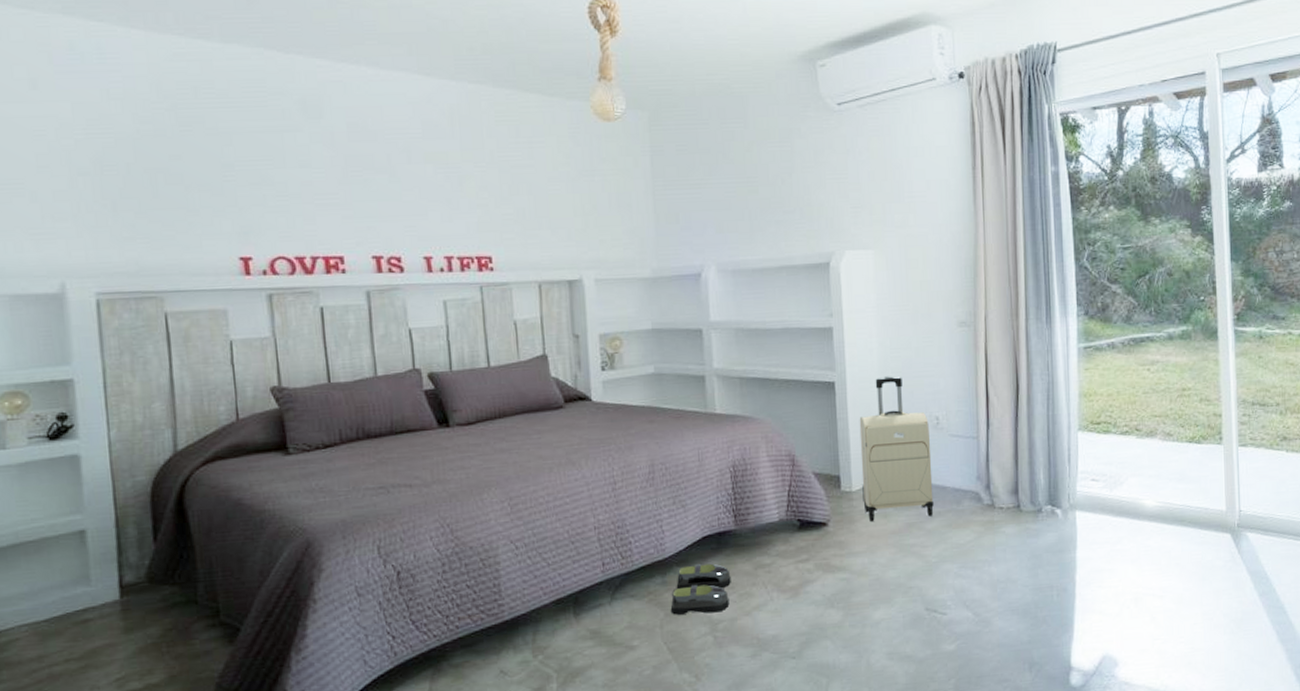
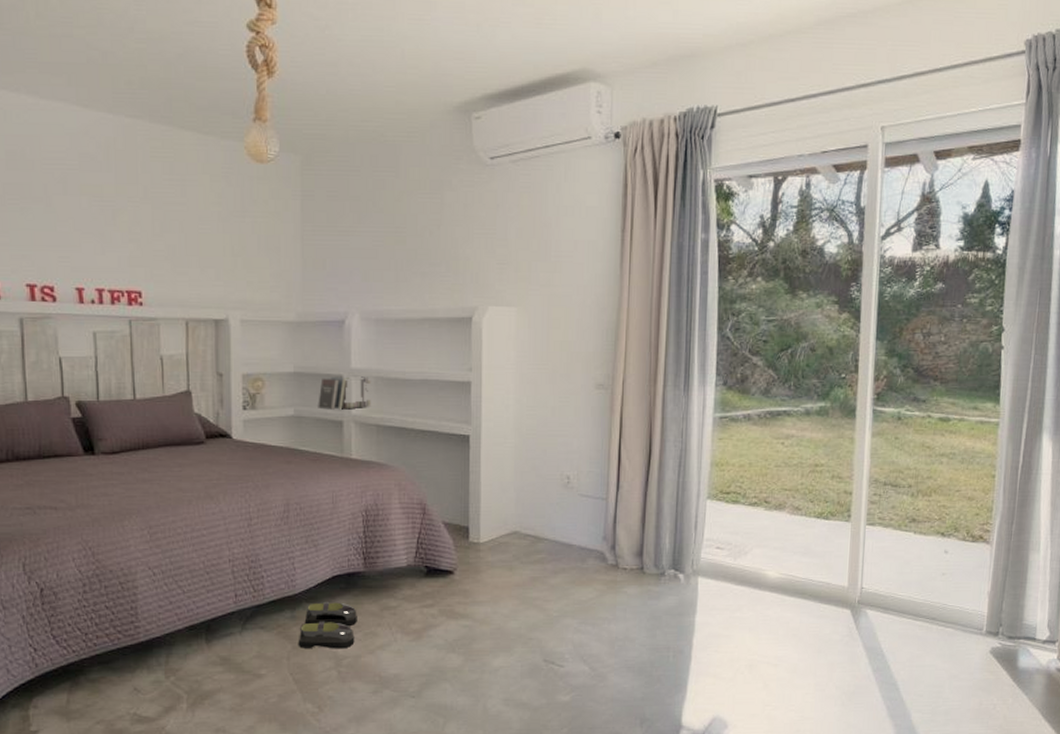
books: none [678,329,733,365] -> present [318,376,371,410]
suitcase: present [859,376,934,521] -> none [490,433,560,573]

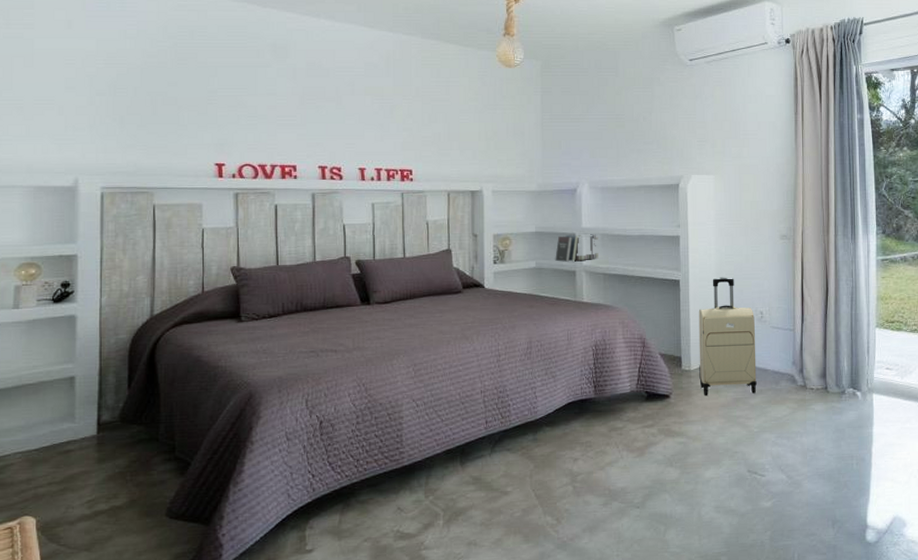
slippers: present [298,601,357,649] -> none [539,424,589,467]
suitcase: none [490,433,560,573] -> present [698,277,757,396]

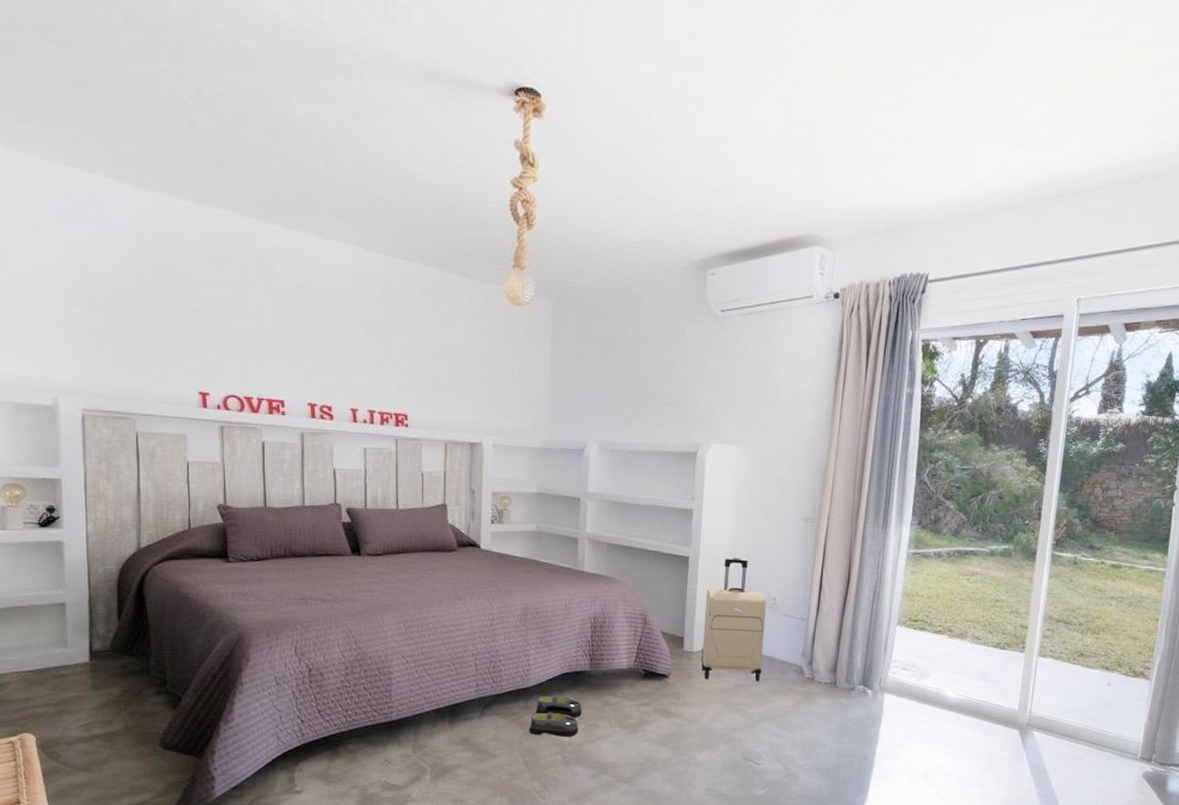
slippers: none [539,424,589,467] -> present [529,695,582,737]
books: present [555,234,598,262] -> none [557,499,605,528]

